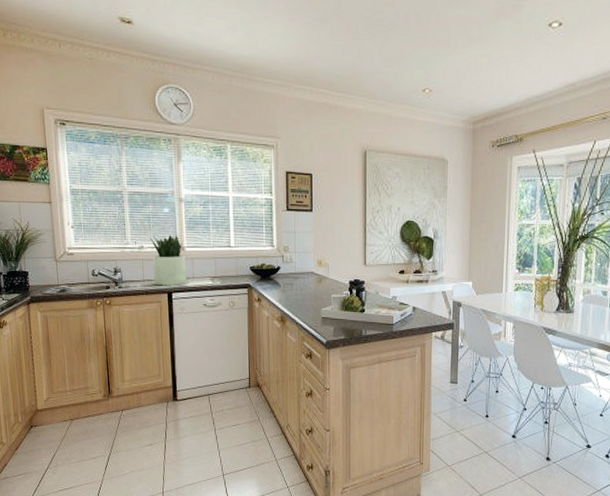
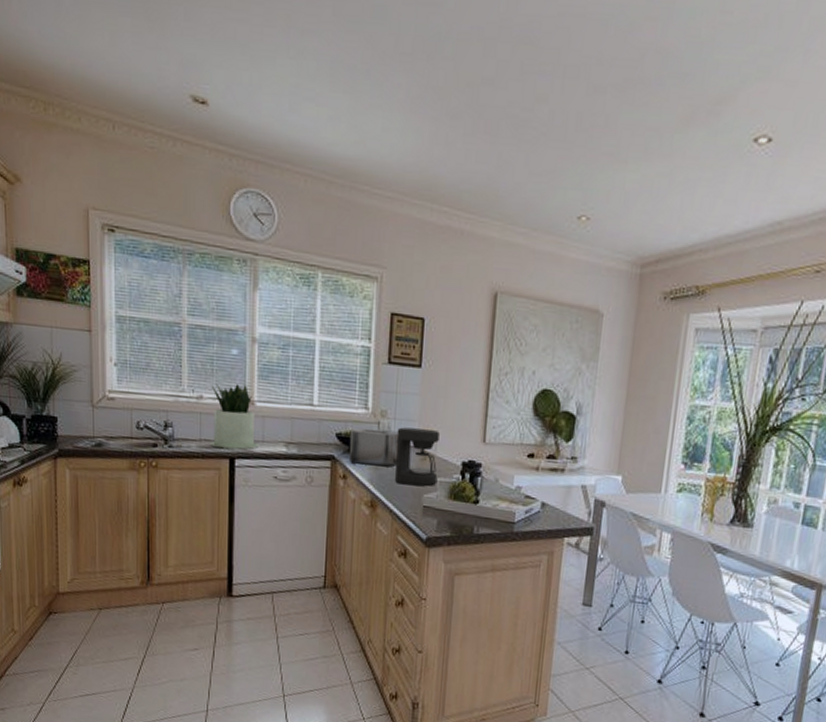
toaster: none [261,261,300,290] -> present [349,427,398,467]
coffee maker: none [297,258,332,303] -> present [395,427,440,487]

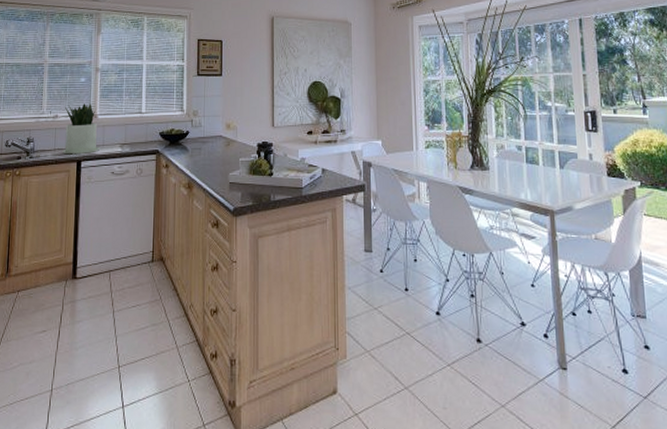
toaster: present [349,427,398,467] -> none [170,126,208,154]
coffee maker: present [395,427,440,487] -> none [206,122,240,167]

